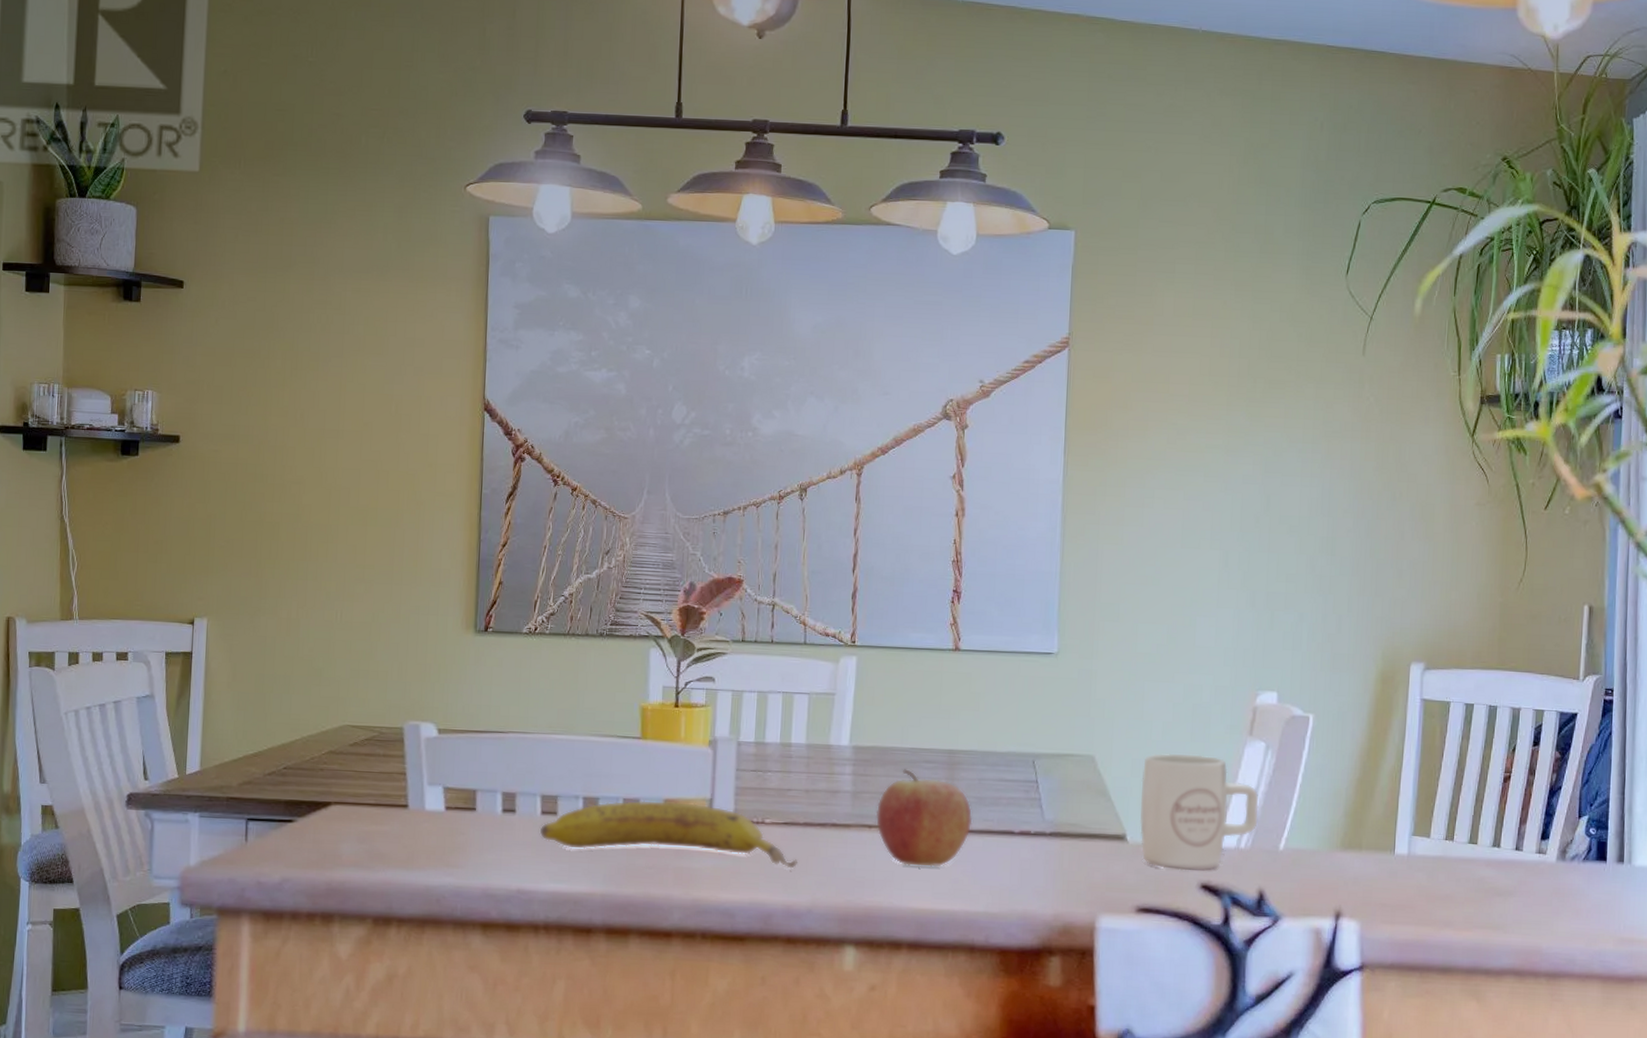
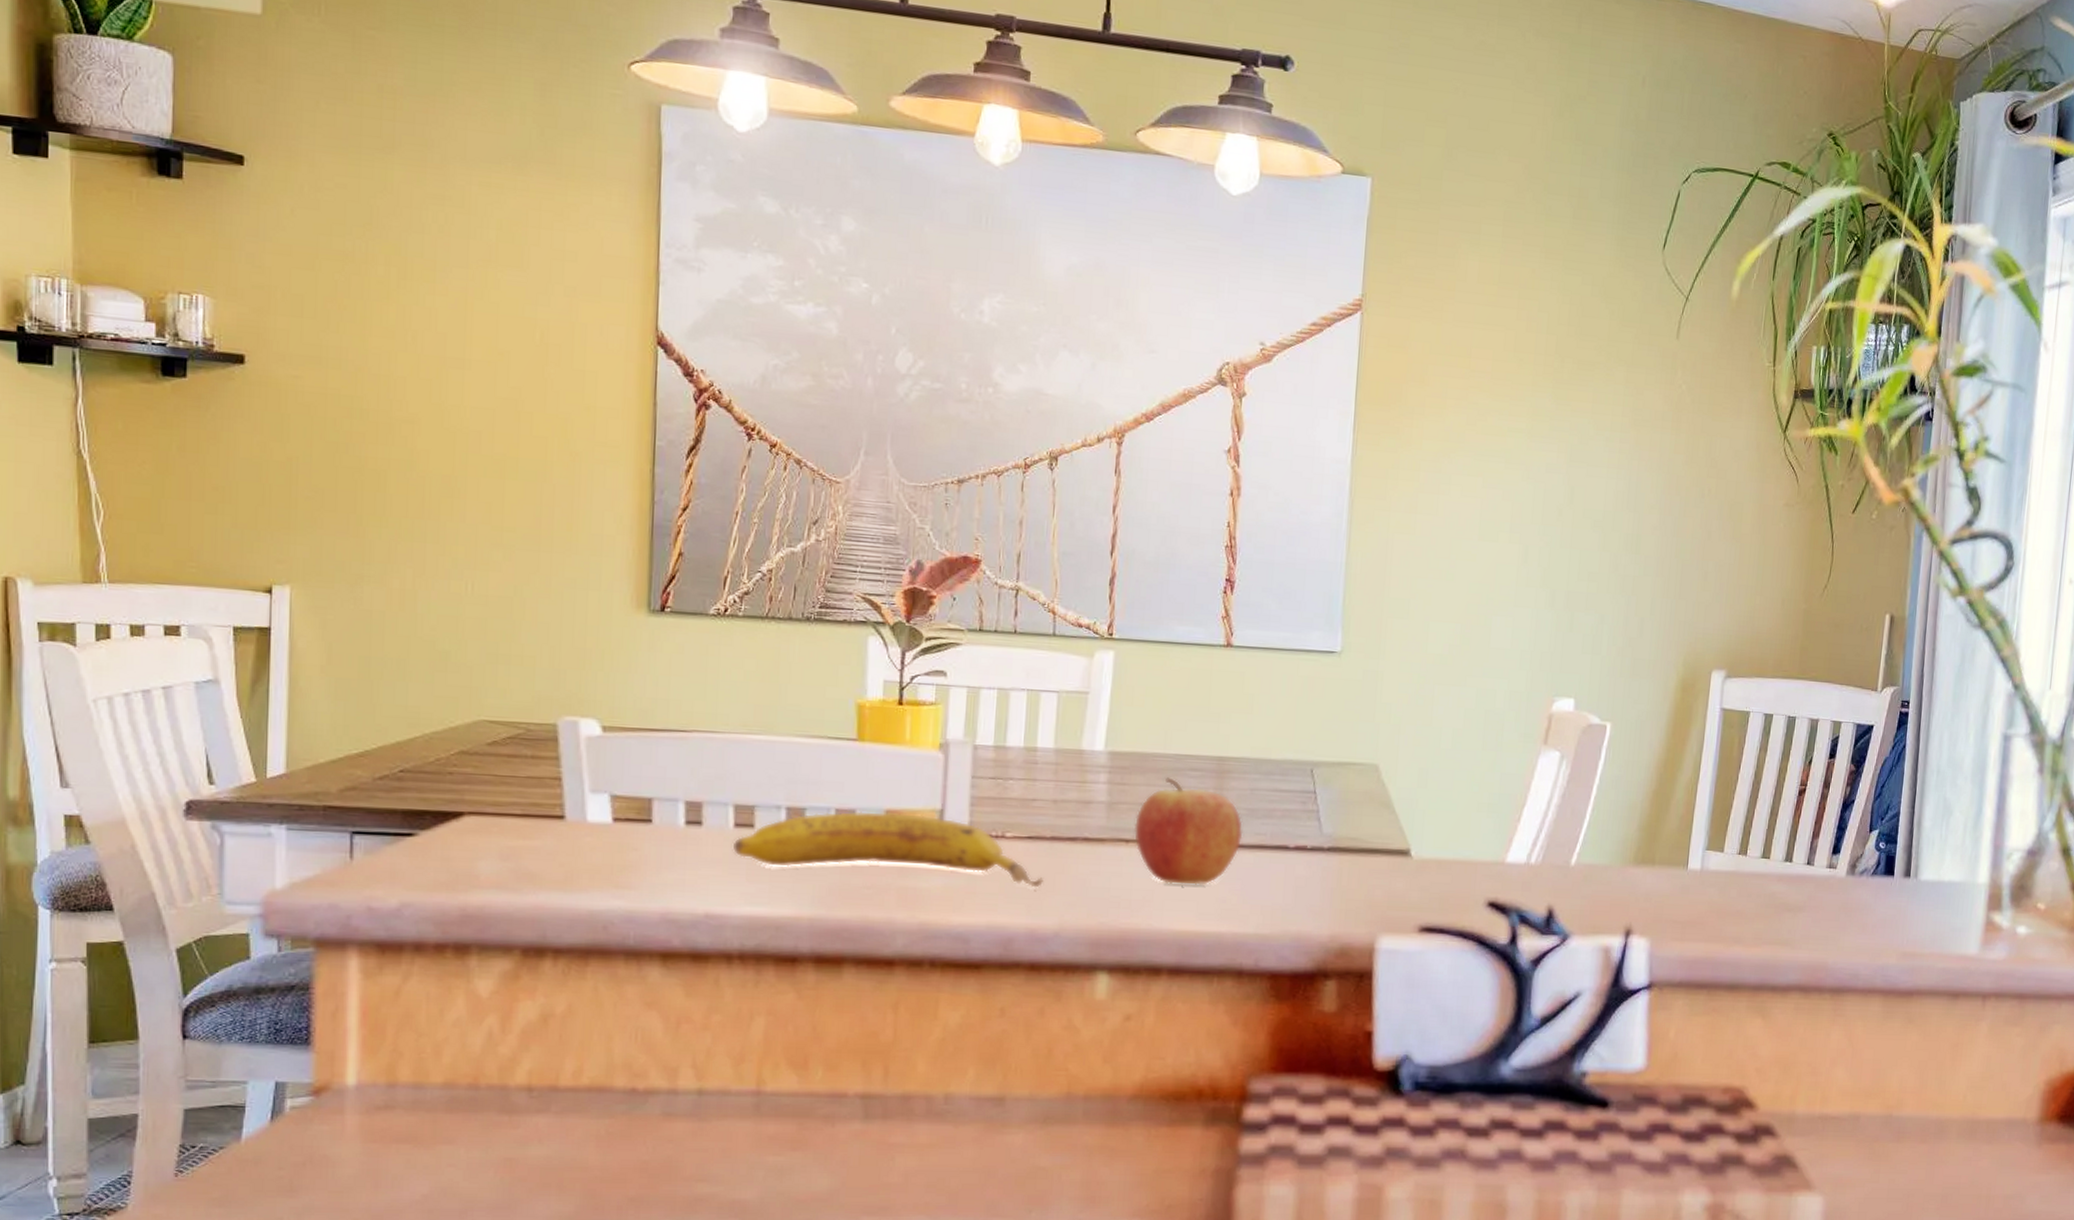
mug: present [1139,753,1259,871] -> none [1425,762,1552,888]

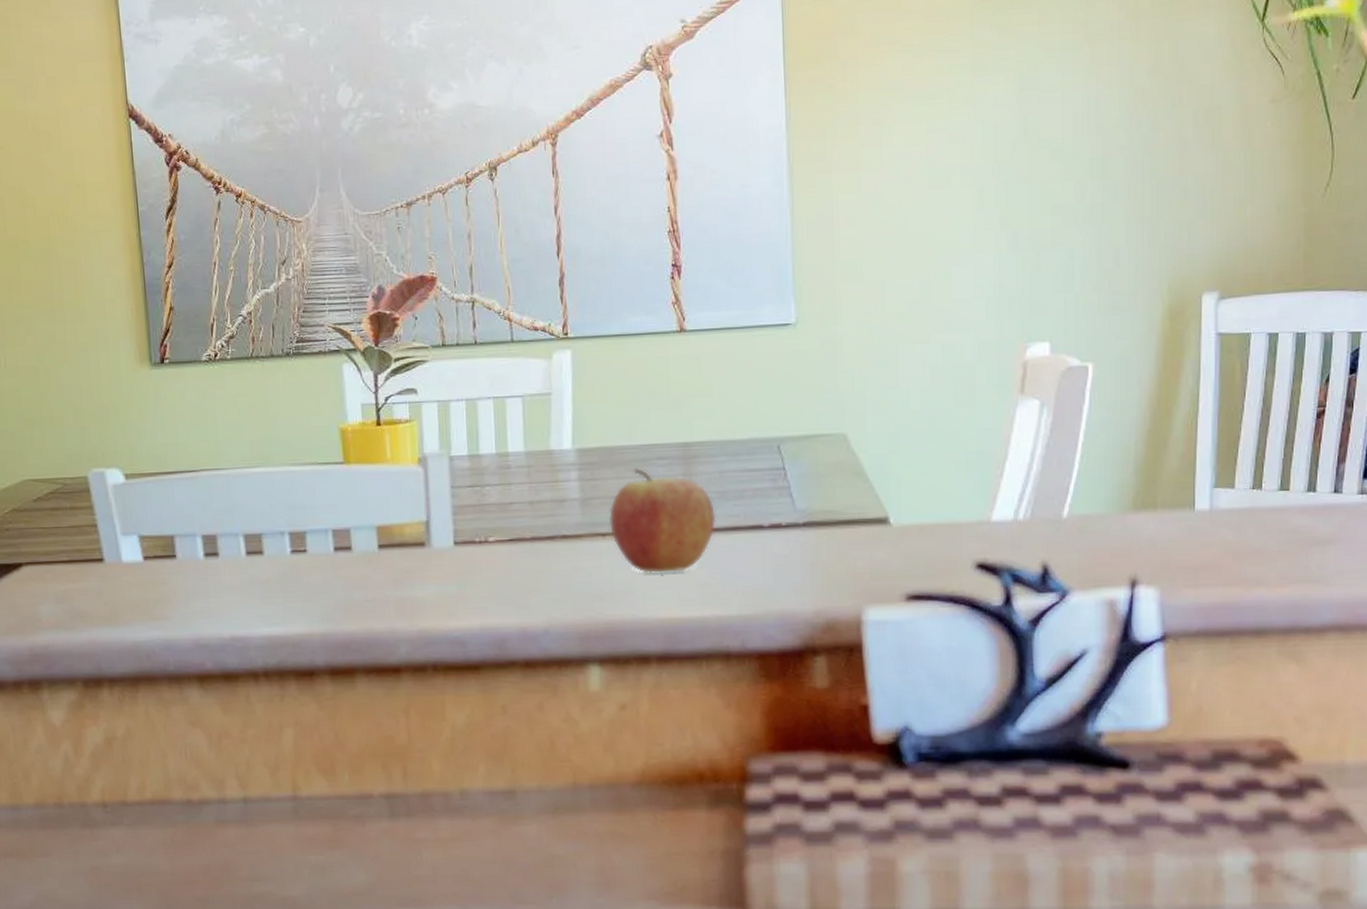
fruit: present [732,811,1044,888] -> none [246,527,529,588]

